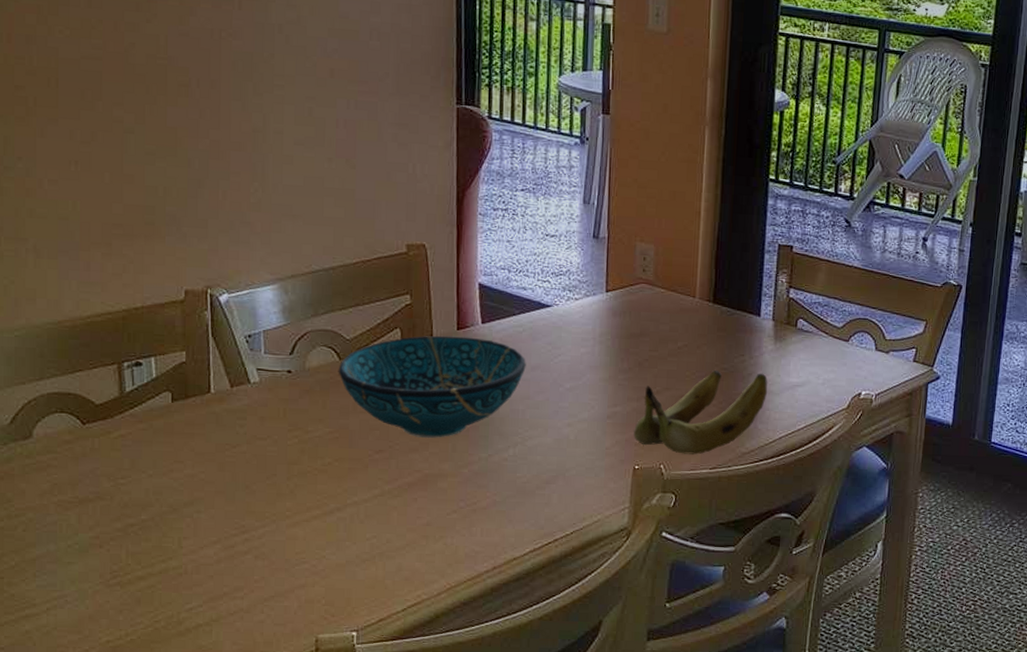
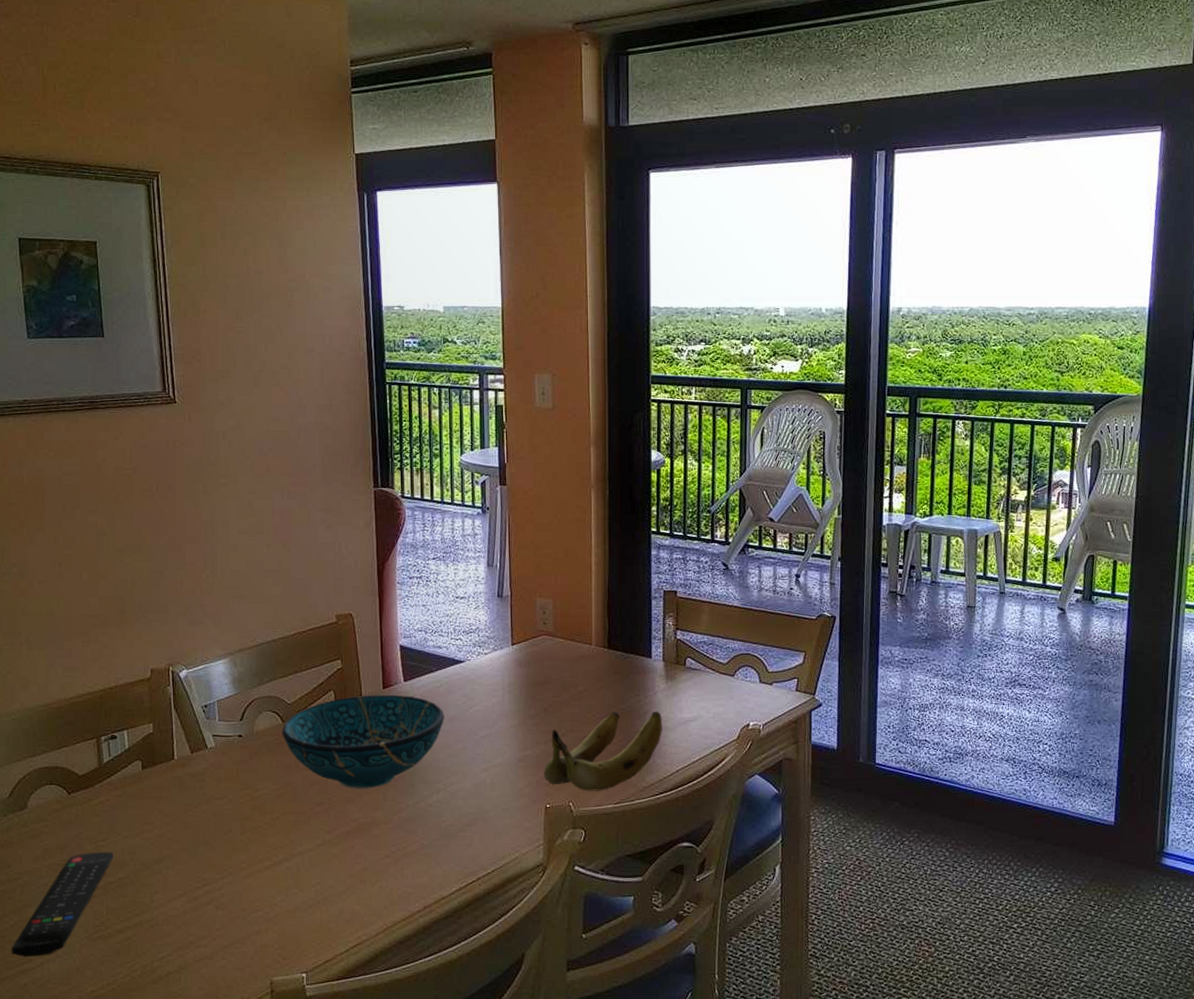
remote control: none [11,490,135,602] -> present [11,852,113,958]

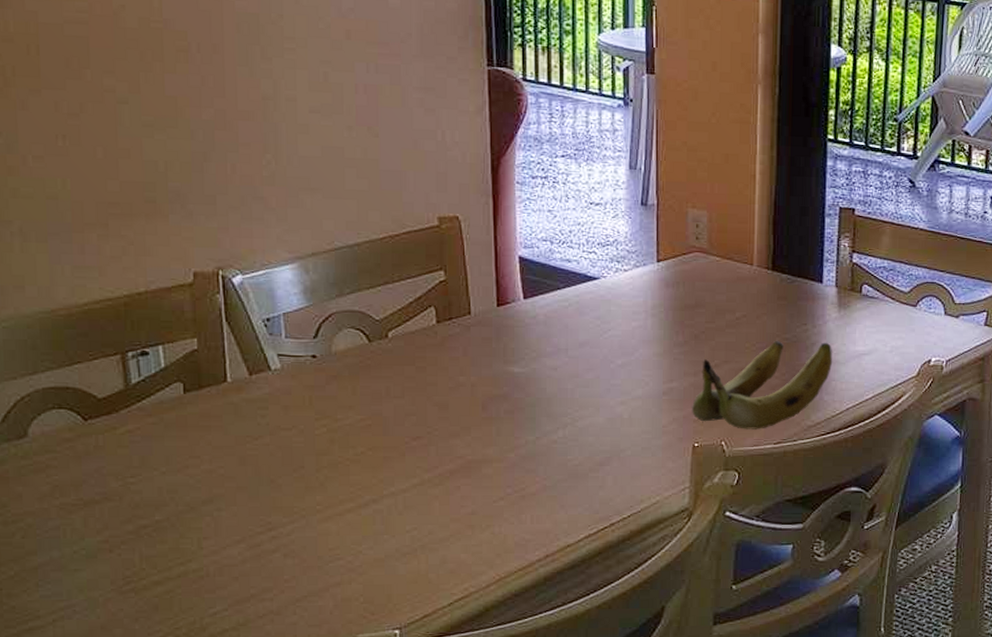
remote control: present [11,852,113,958] -> none [11,490,147,614]
decorative bowl: present [281,694,445,789] -> none [368,313,574,422]

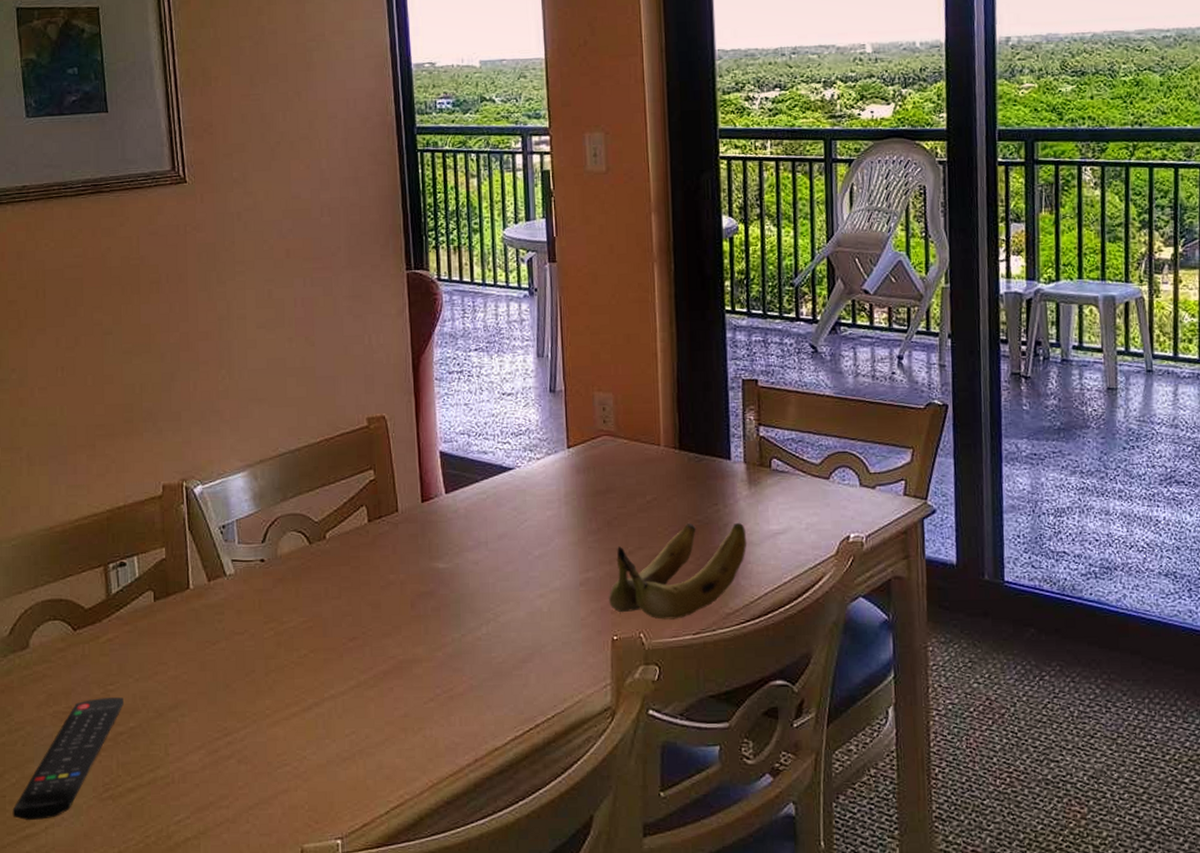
remote control: none [11,490,147,614] -> present [12,697,124,821]

